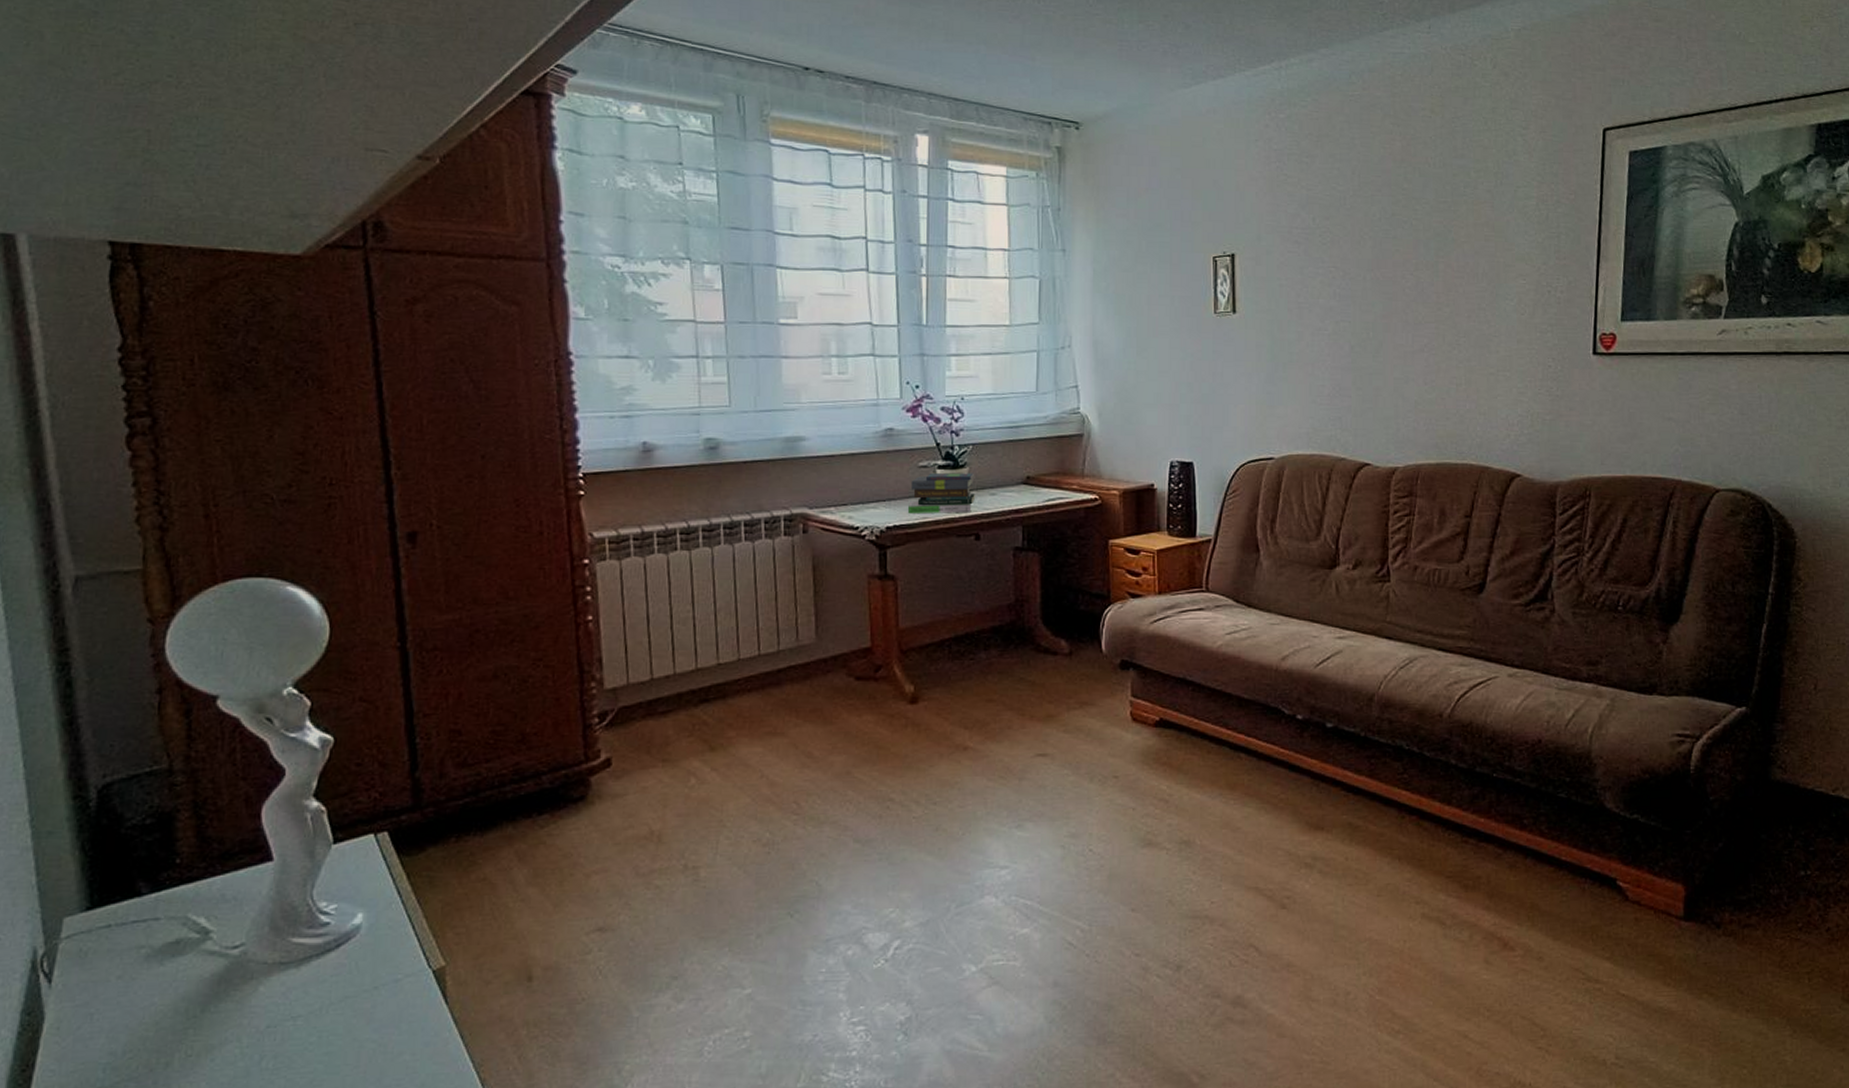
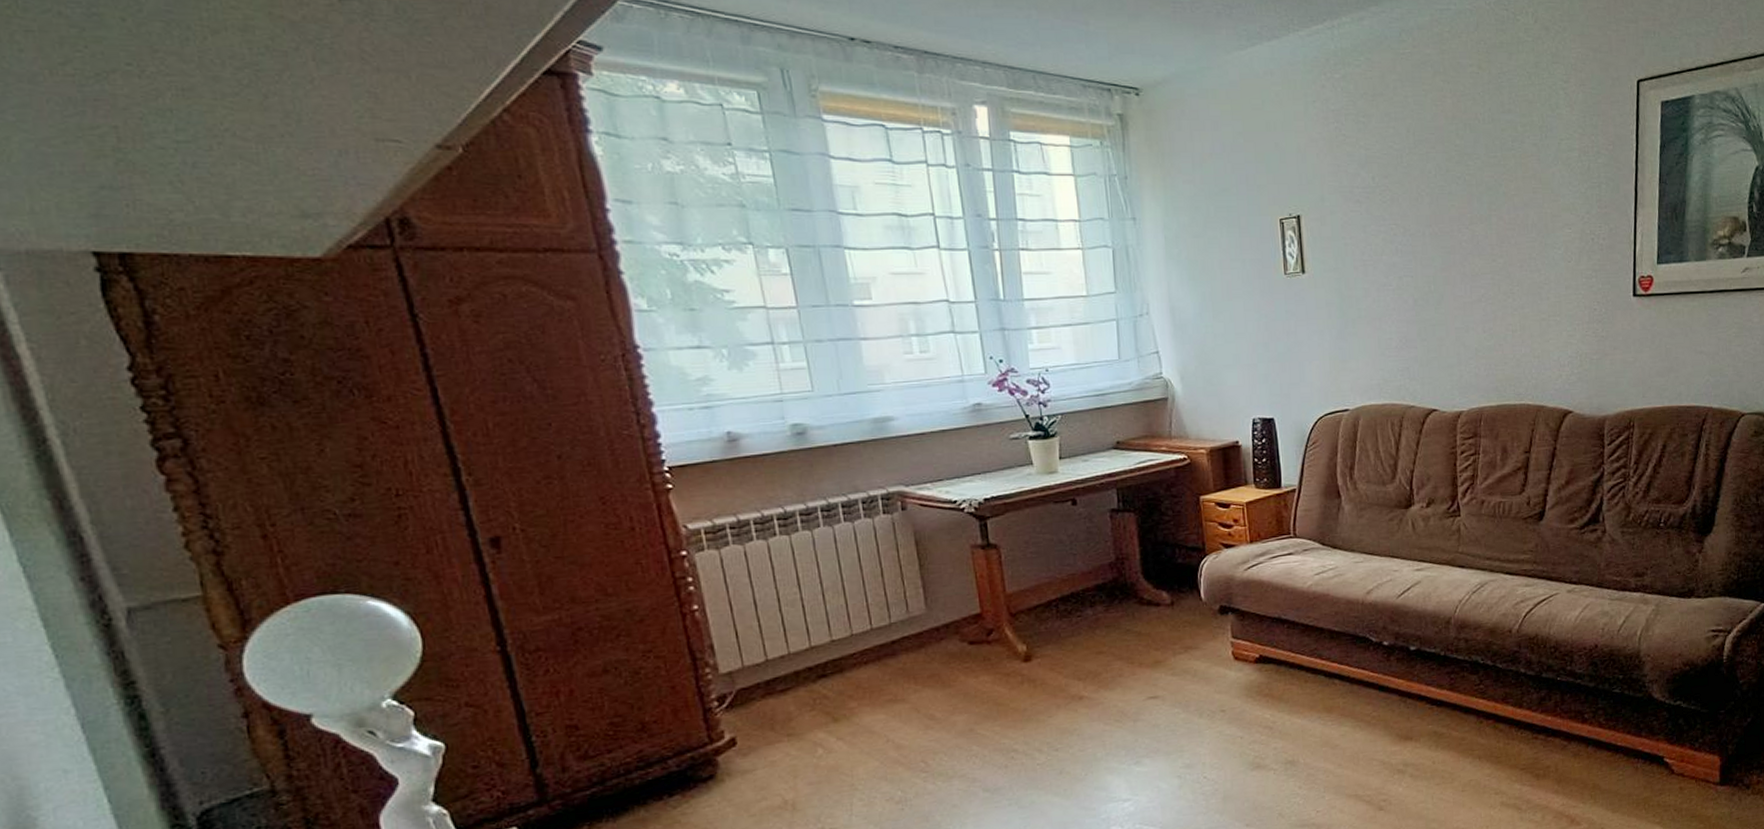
books: present [907,472,976,515] -> none [1003,441,1069,485]

